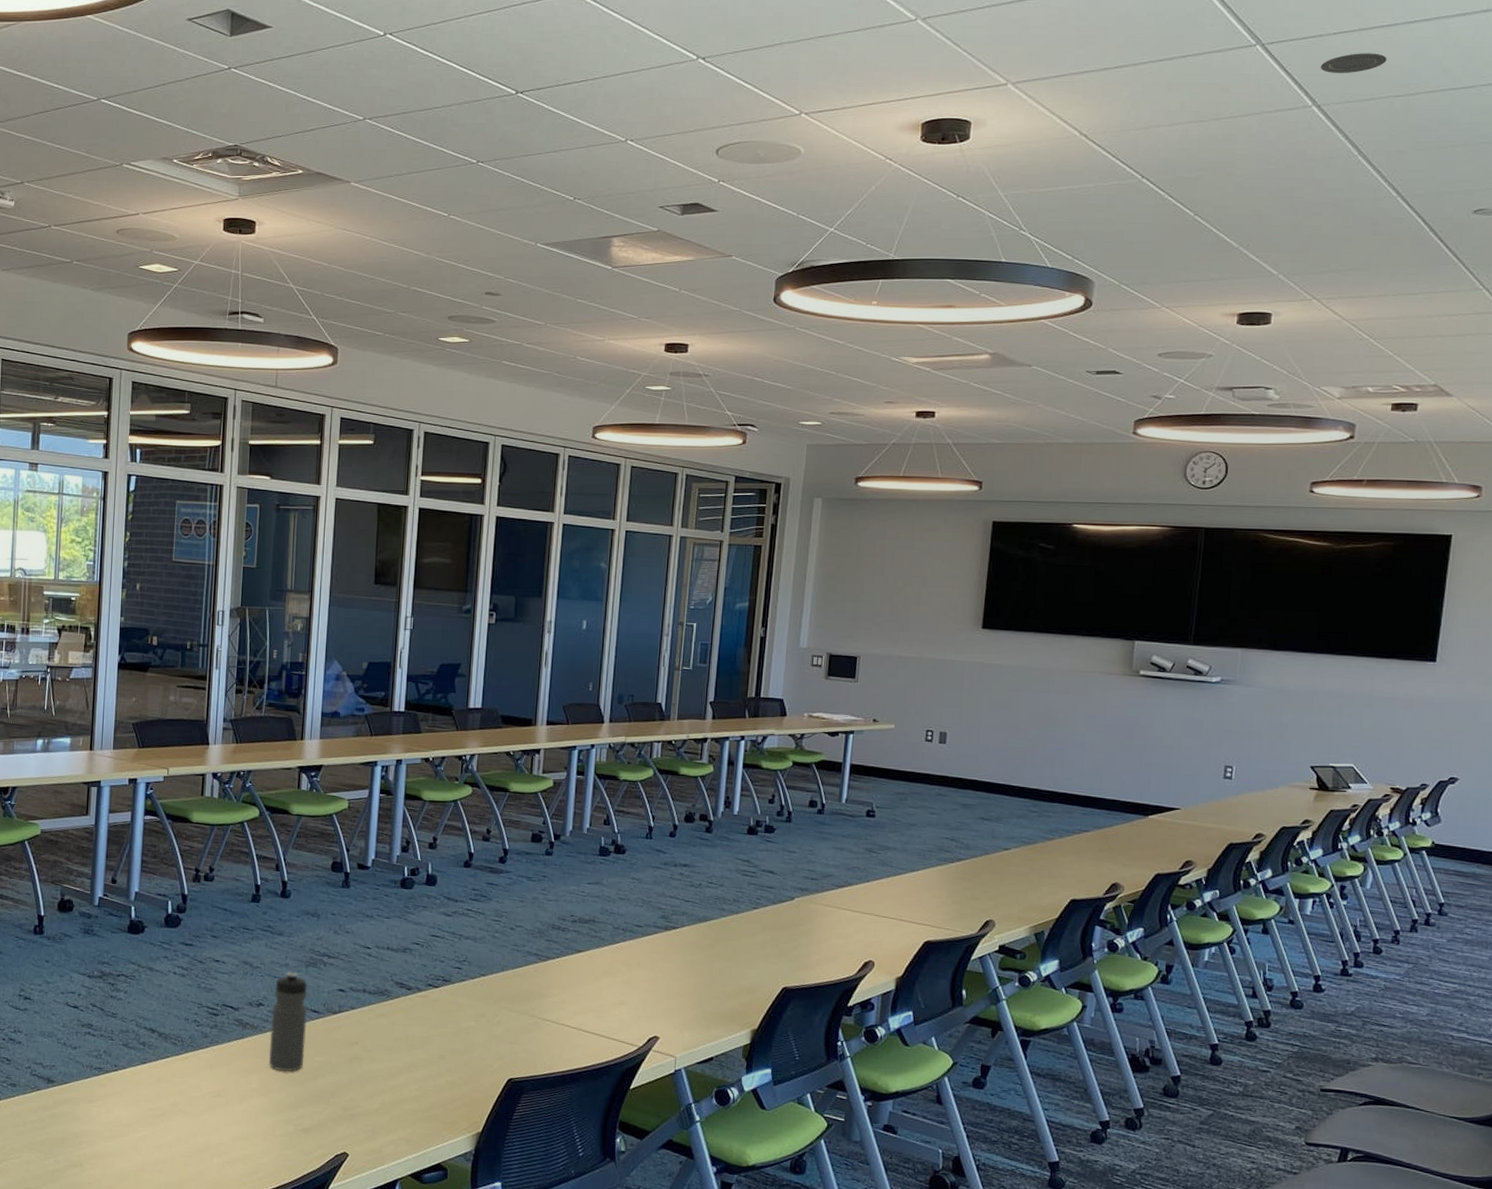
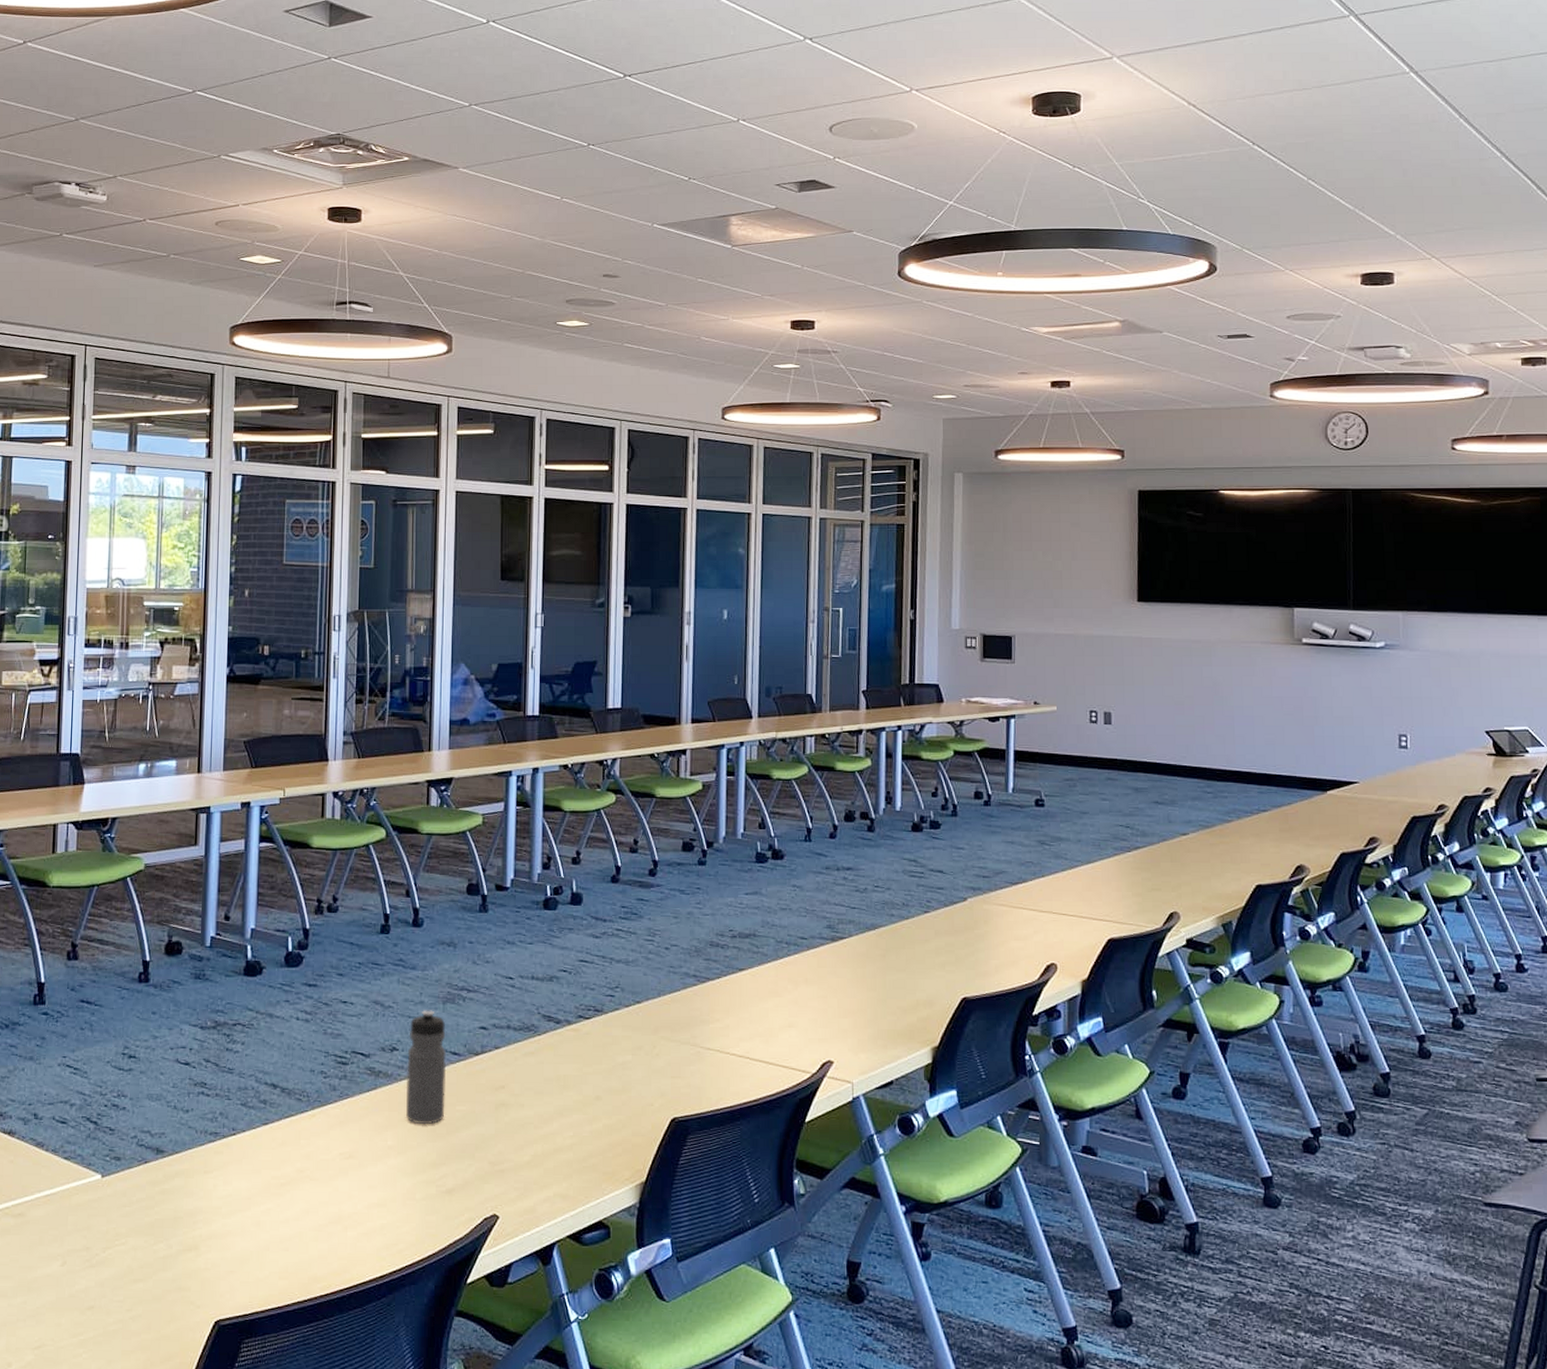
recessed light: present [1320,53,1387,74] -> none [1413,21,1476,42]

